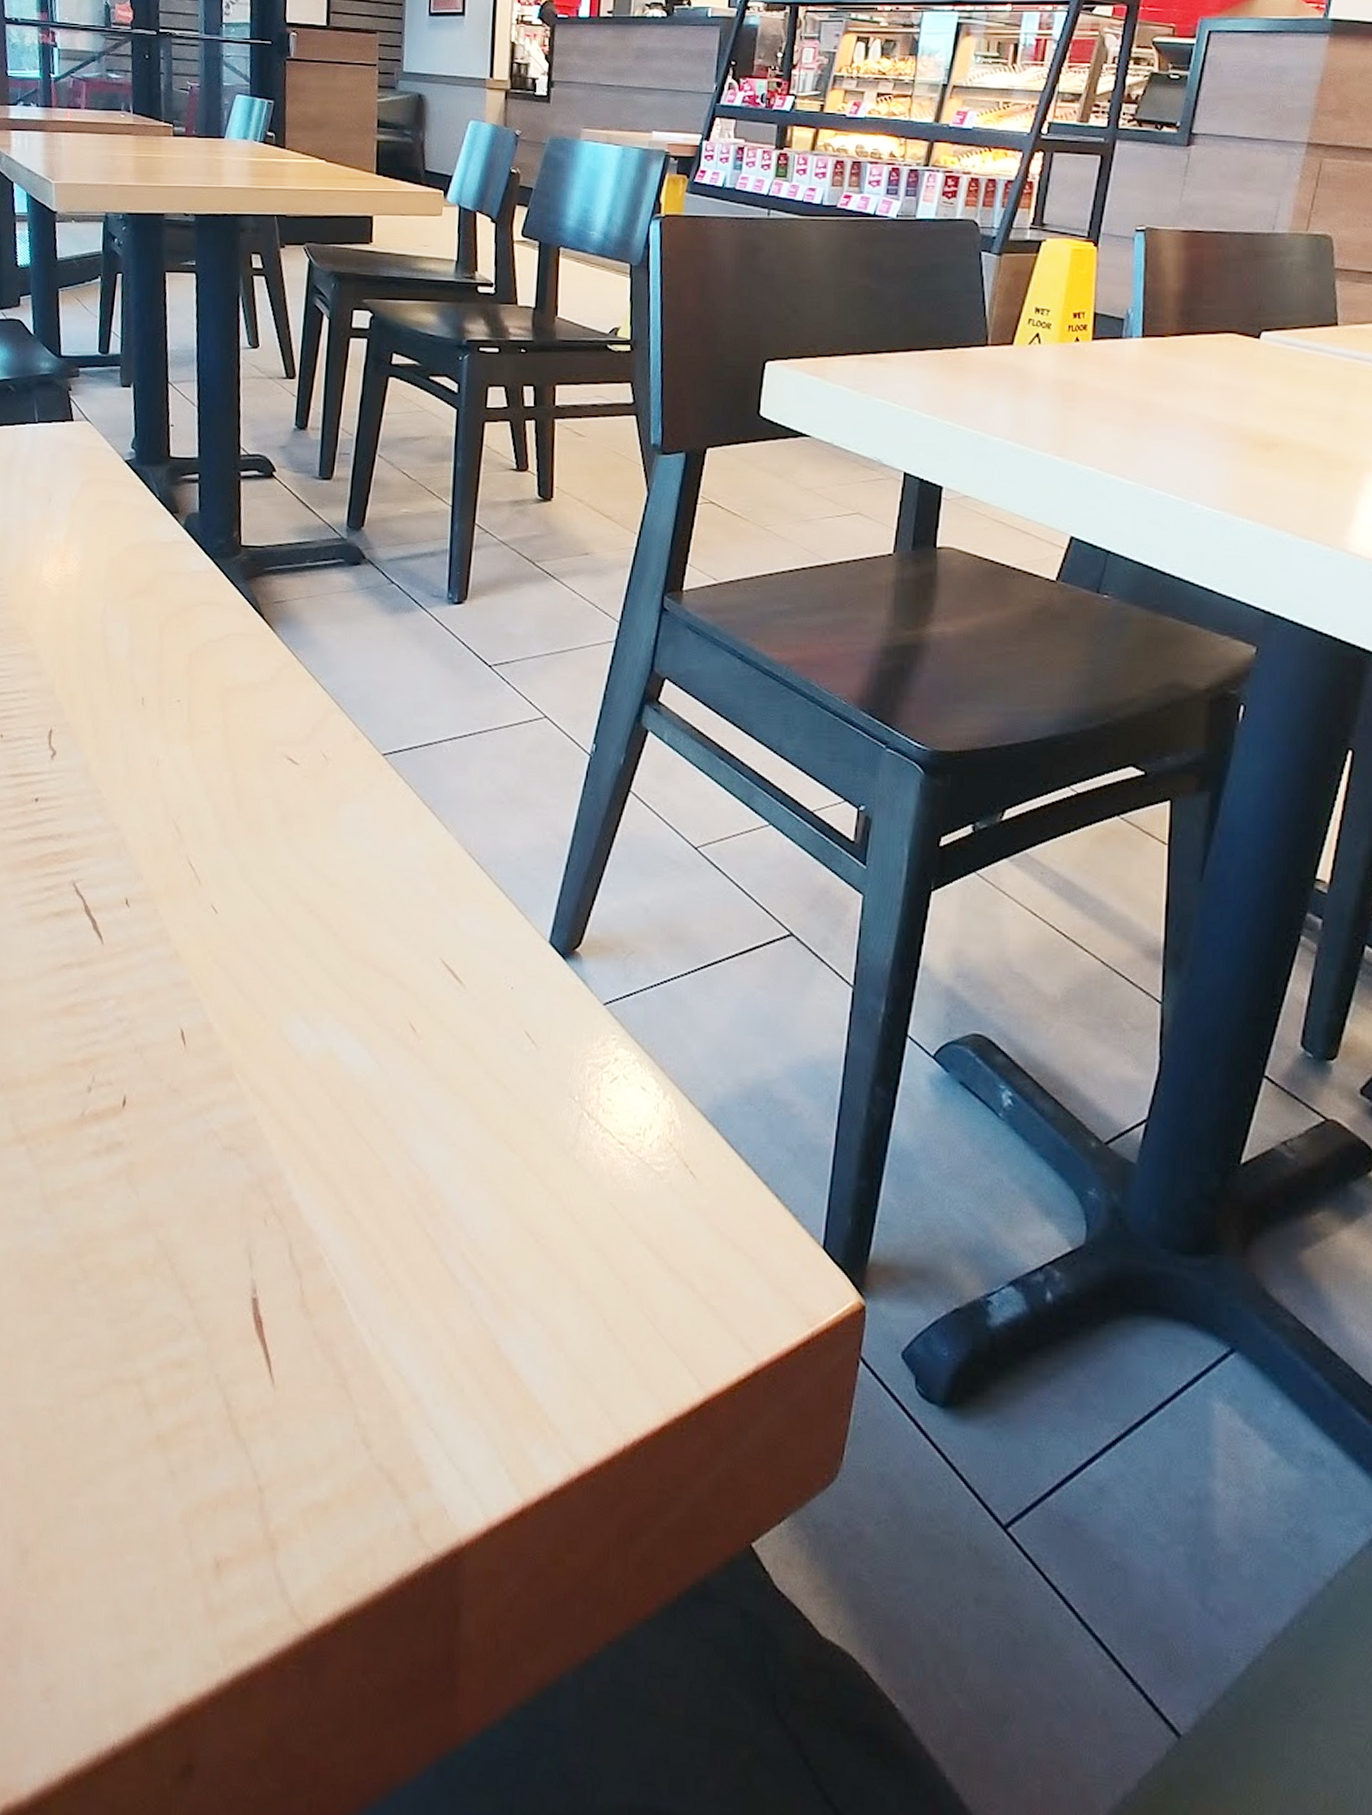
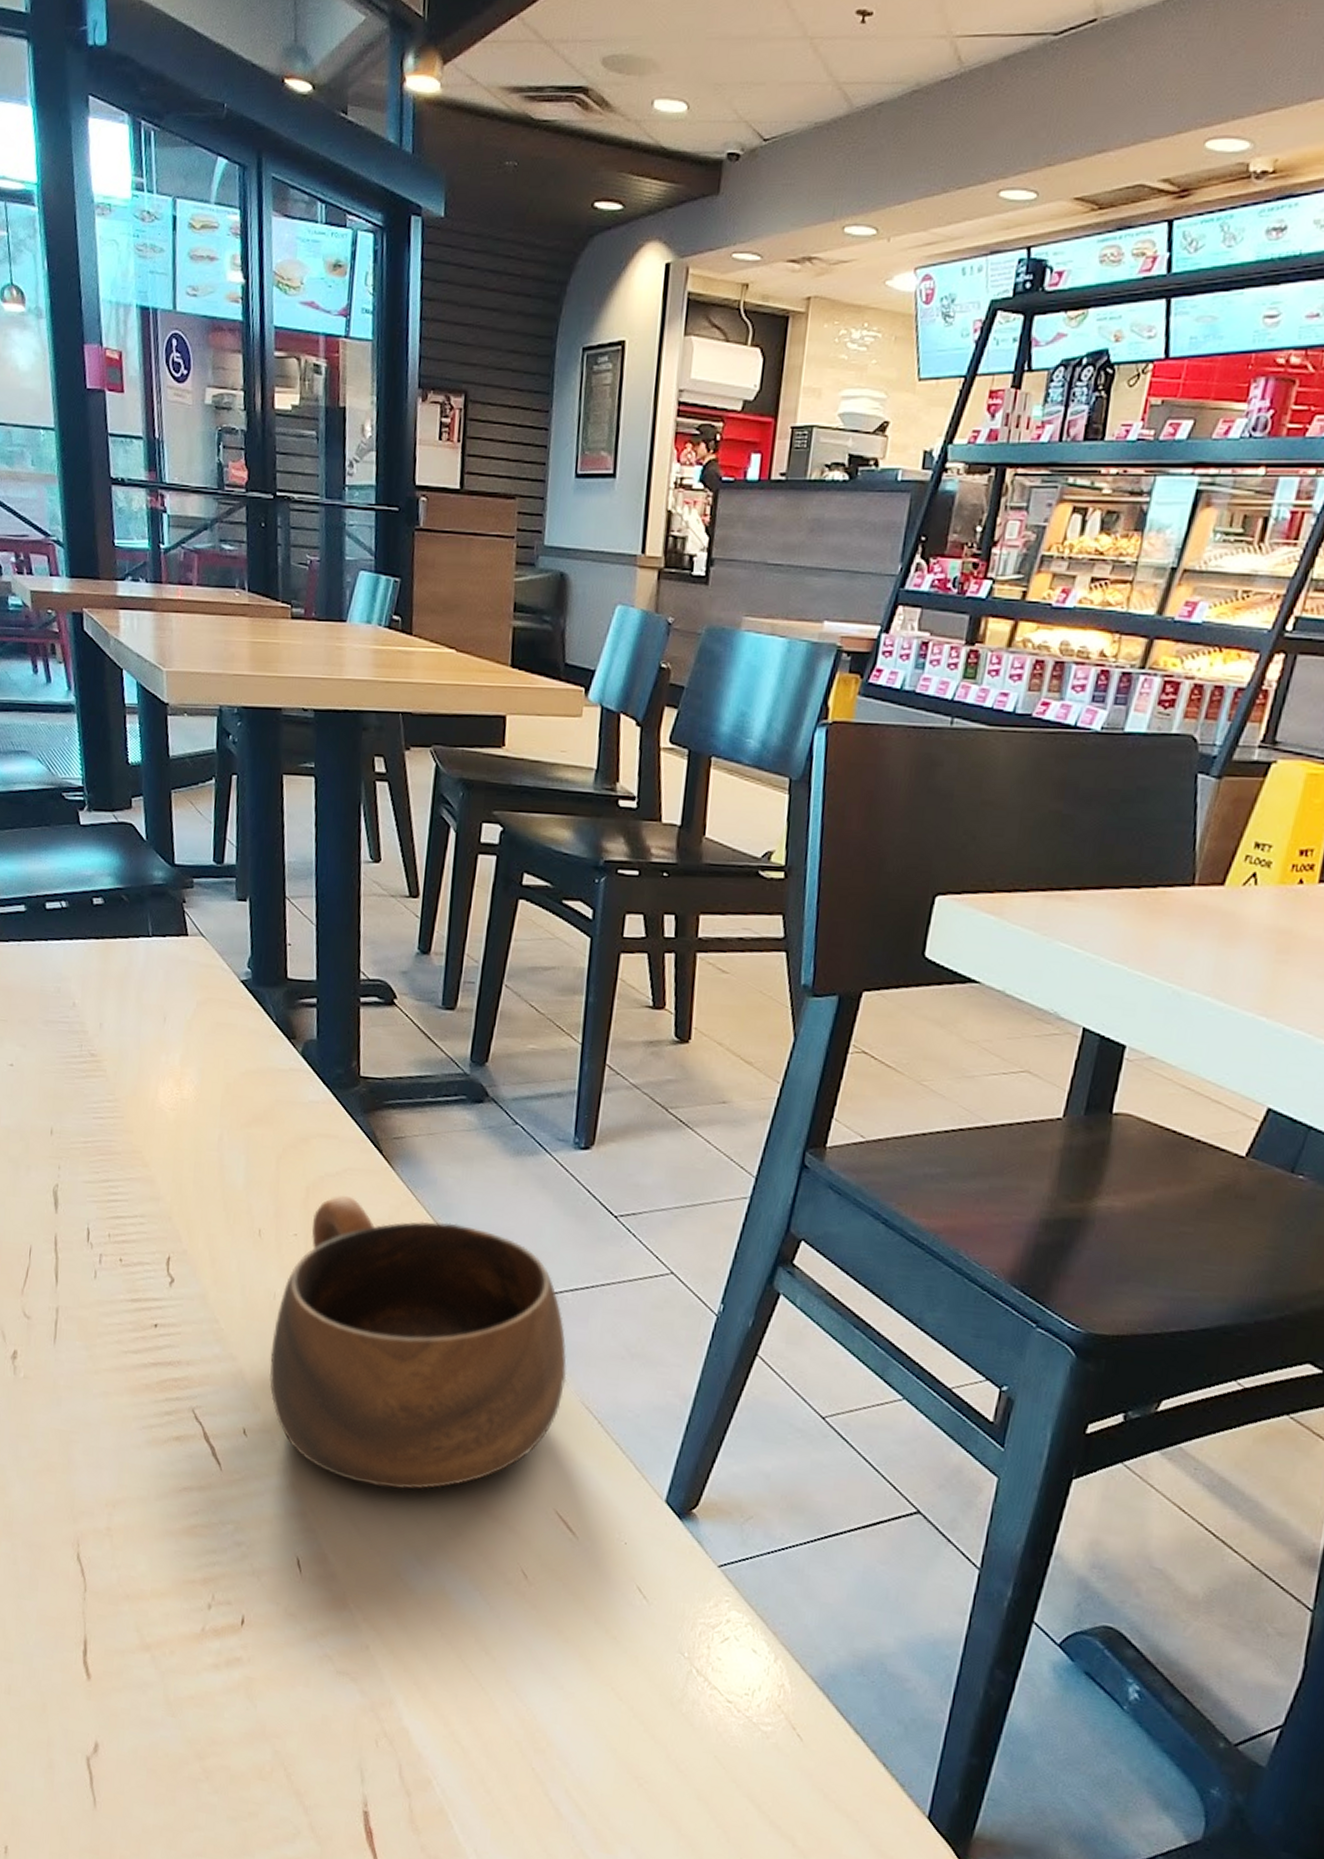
cup: none [152,659,449,950] -> present [269,1195,567,1489]

